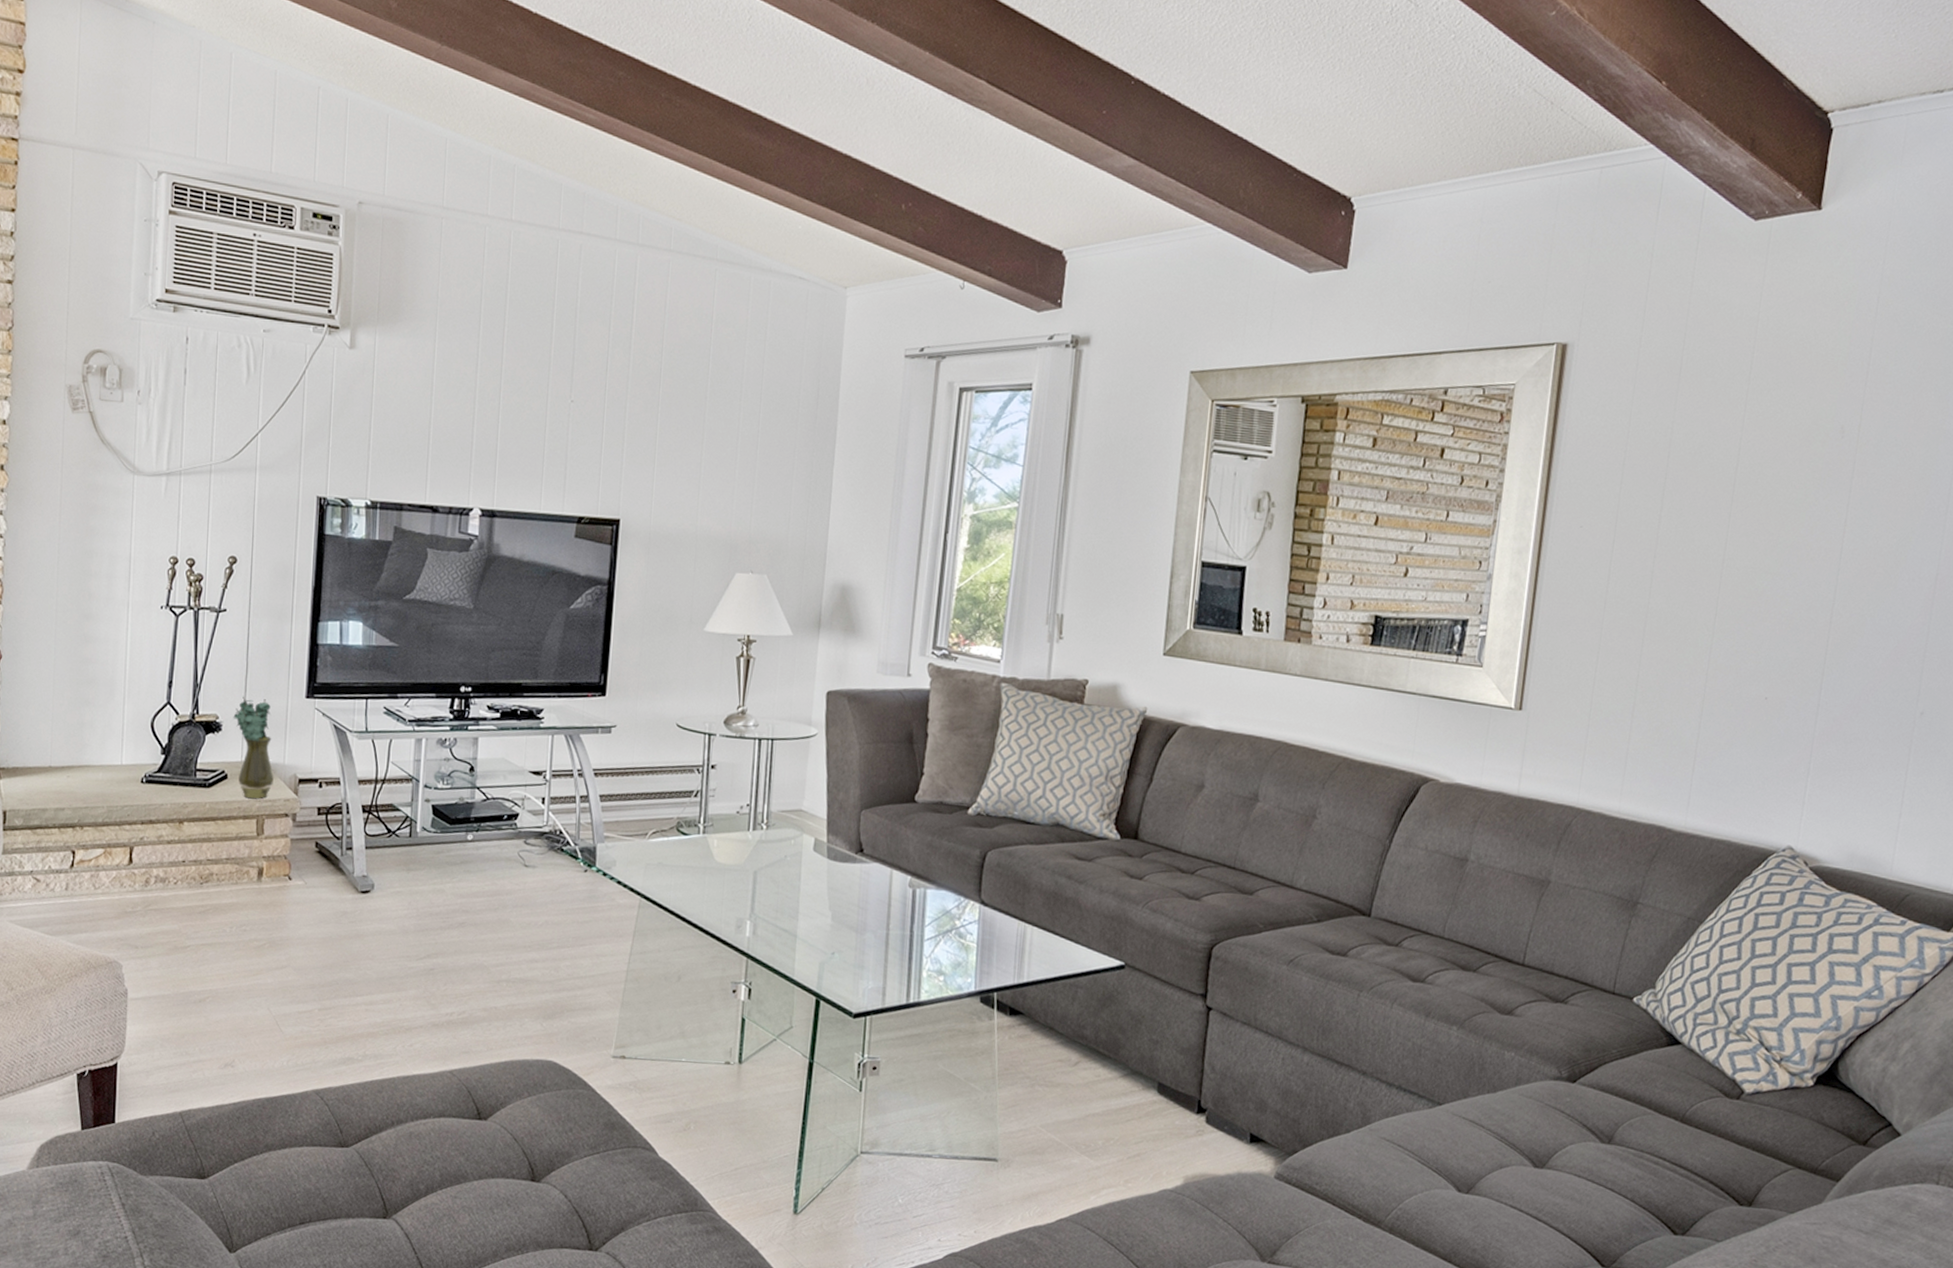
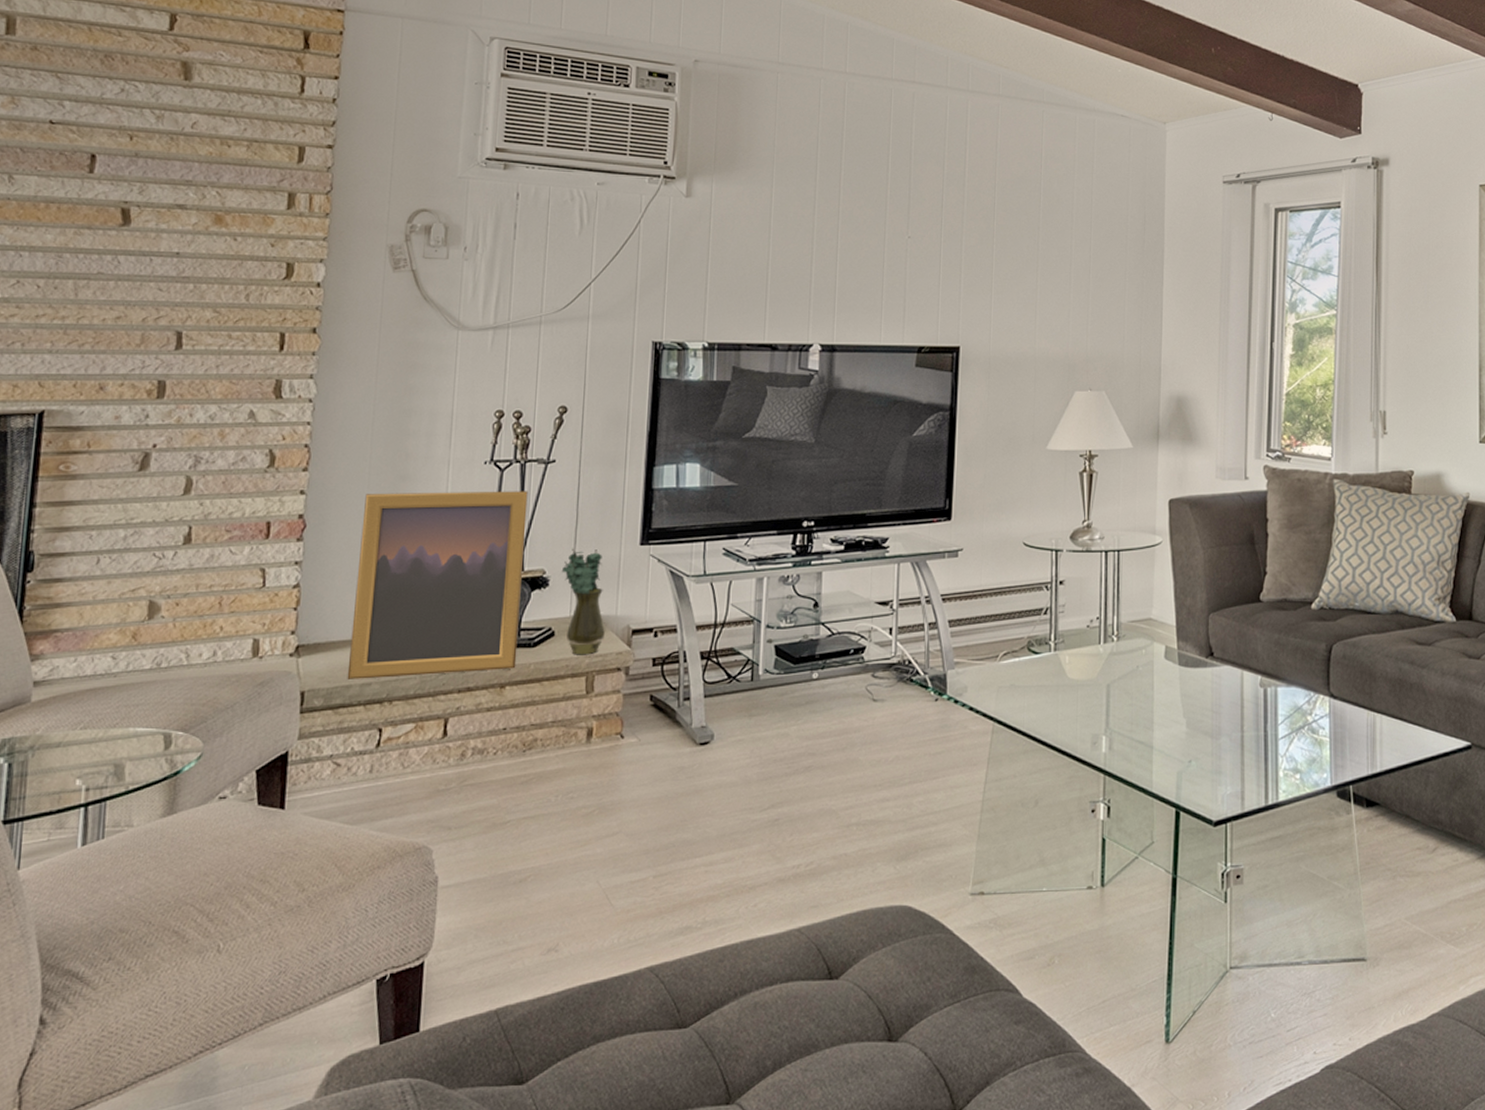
picture frame: none [43,630,201,807] -> present [347,491,528,679]

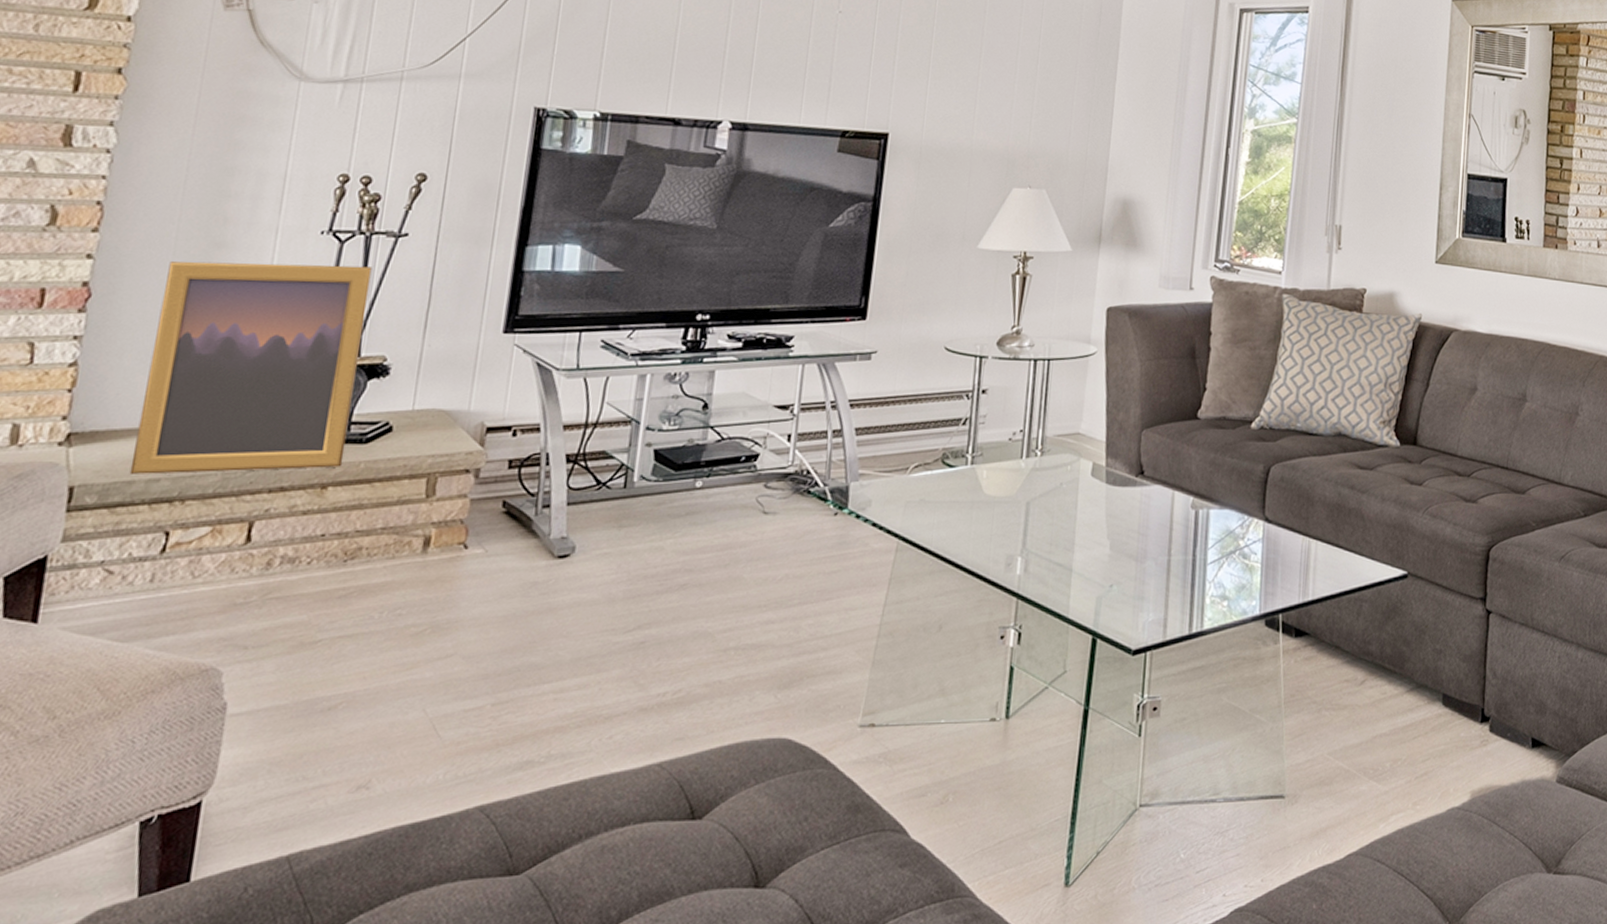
vase: present [561,548,605,655] -> none [406,333,457,454]

